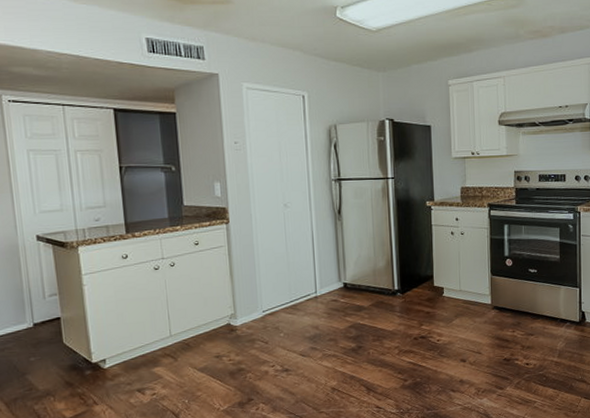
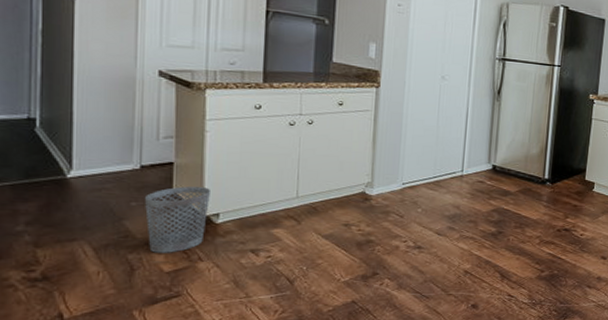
wastebasket: none [40,337,96,402] -> present [144,186,212,253]

